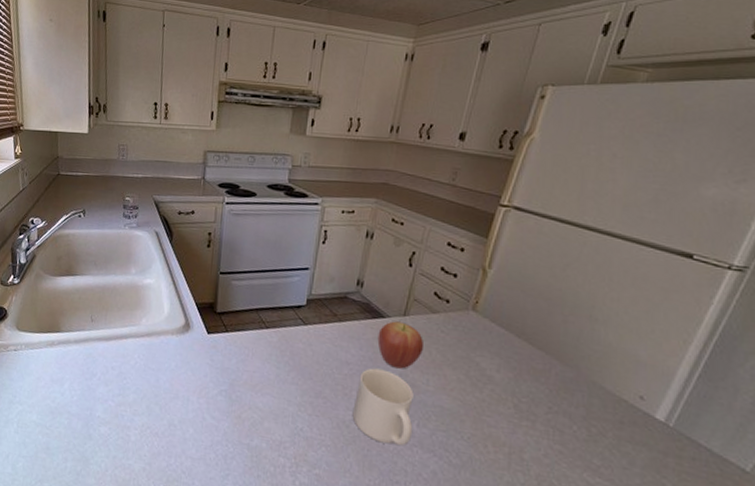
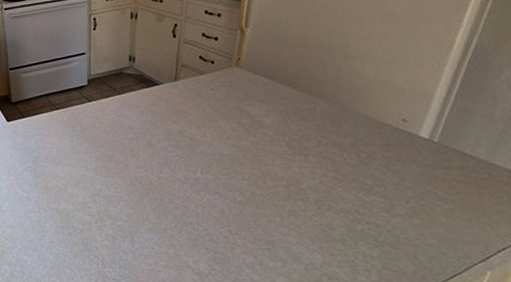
cup: present [352,368,414,447] -> none [142,129,198,192]
fruit: present [377,321,423,369] -> none [154,86,197,127]

